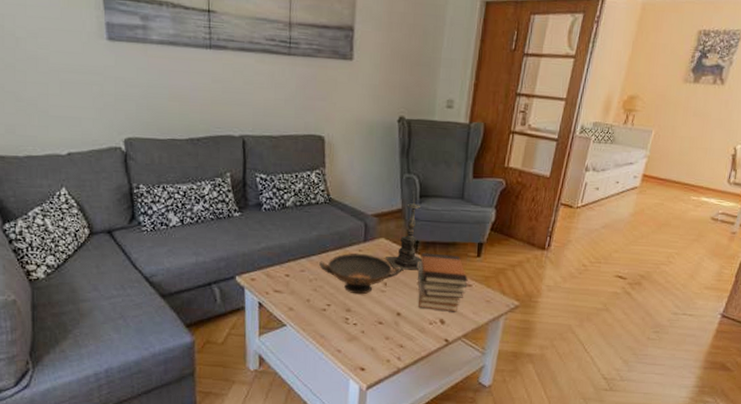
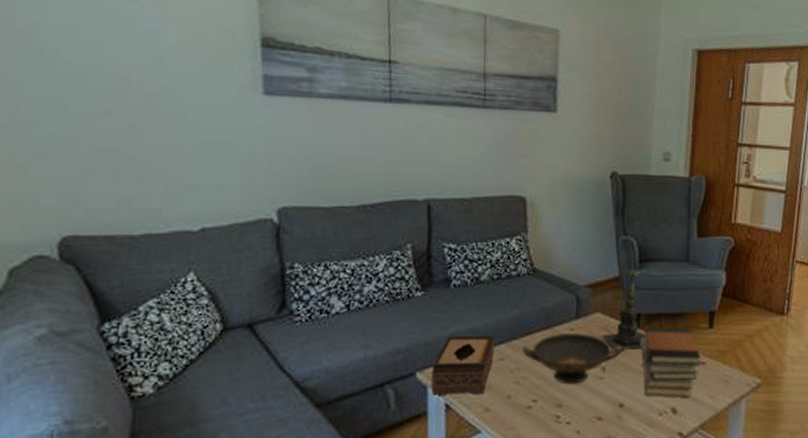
tissue box: none [247,249,297,296] -> present [431,335,494,395]

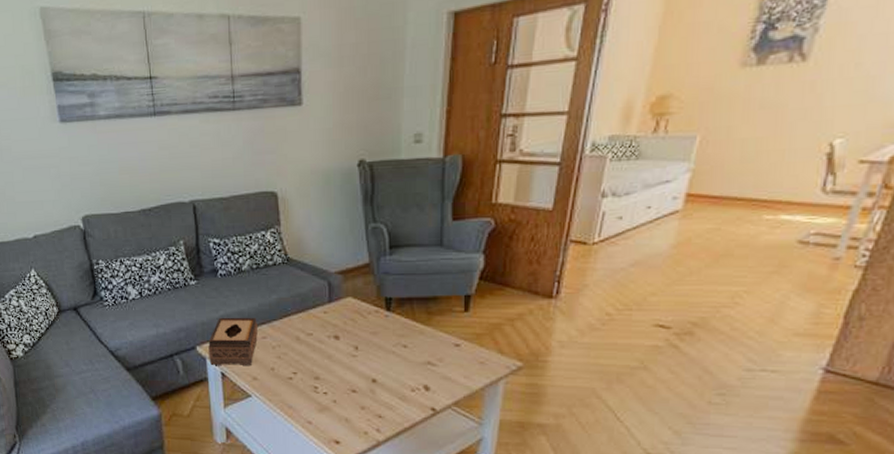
decorative bowl: present [522,334,622,385] -> none [281,316,374,361]
candle holder: present [603,264,645,350] -> none [355,250,397,331]
book stack: present [641,327,701,397] -> none [392,310,455,375]

